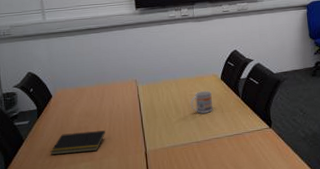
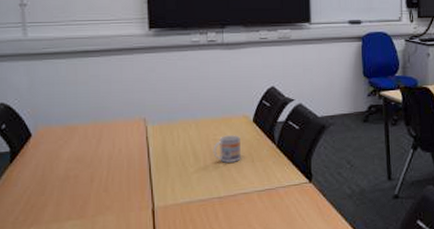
notepad: present [50,130,106,156] -> none [25,180,102,211]

